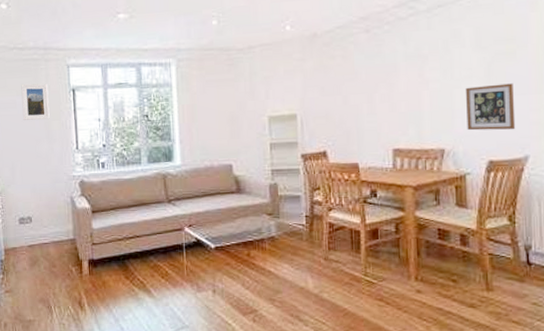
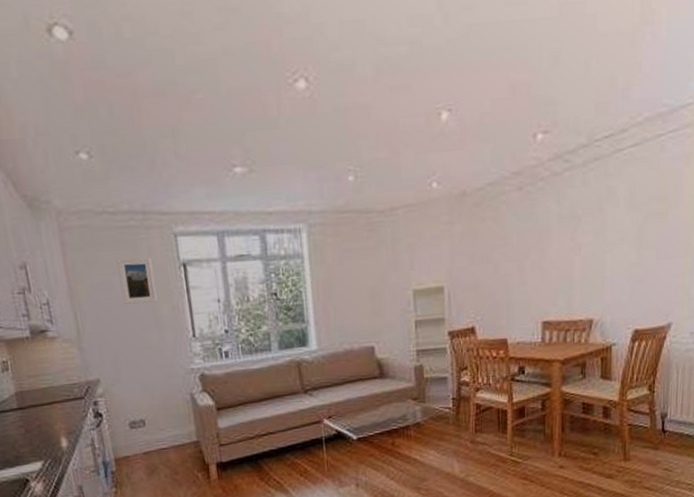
picture frame: present [465,83,516,131] -> none [616,246,663,299]

